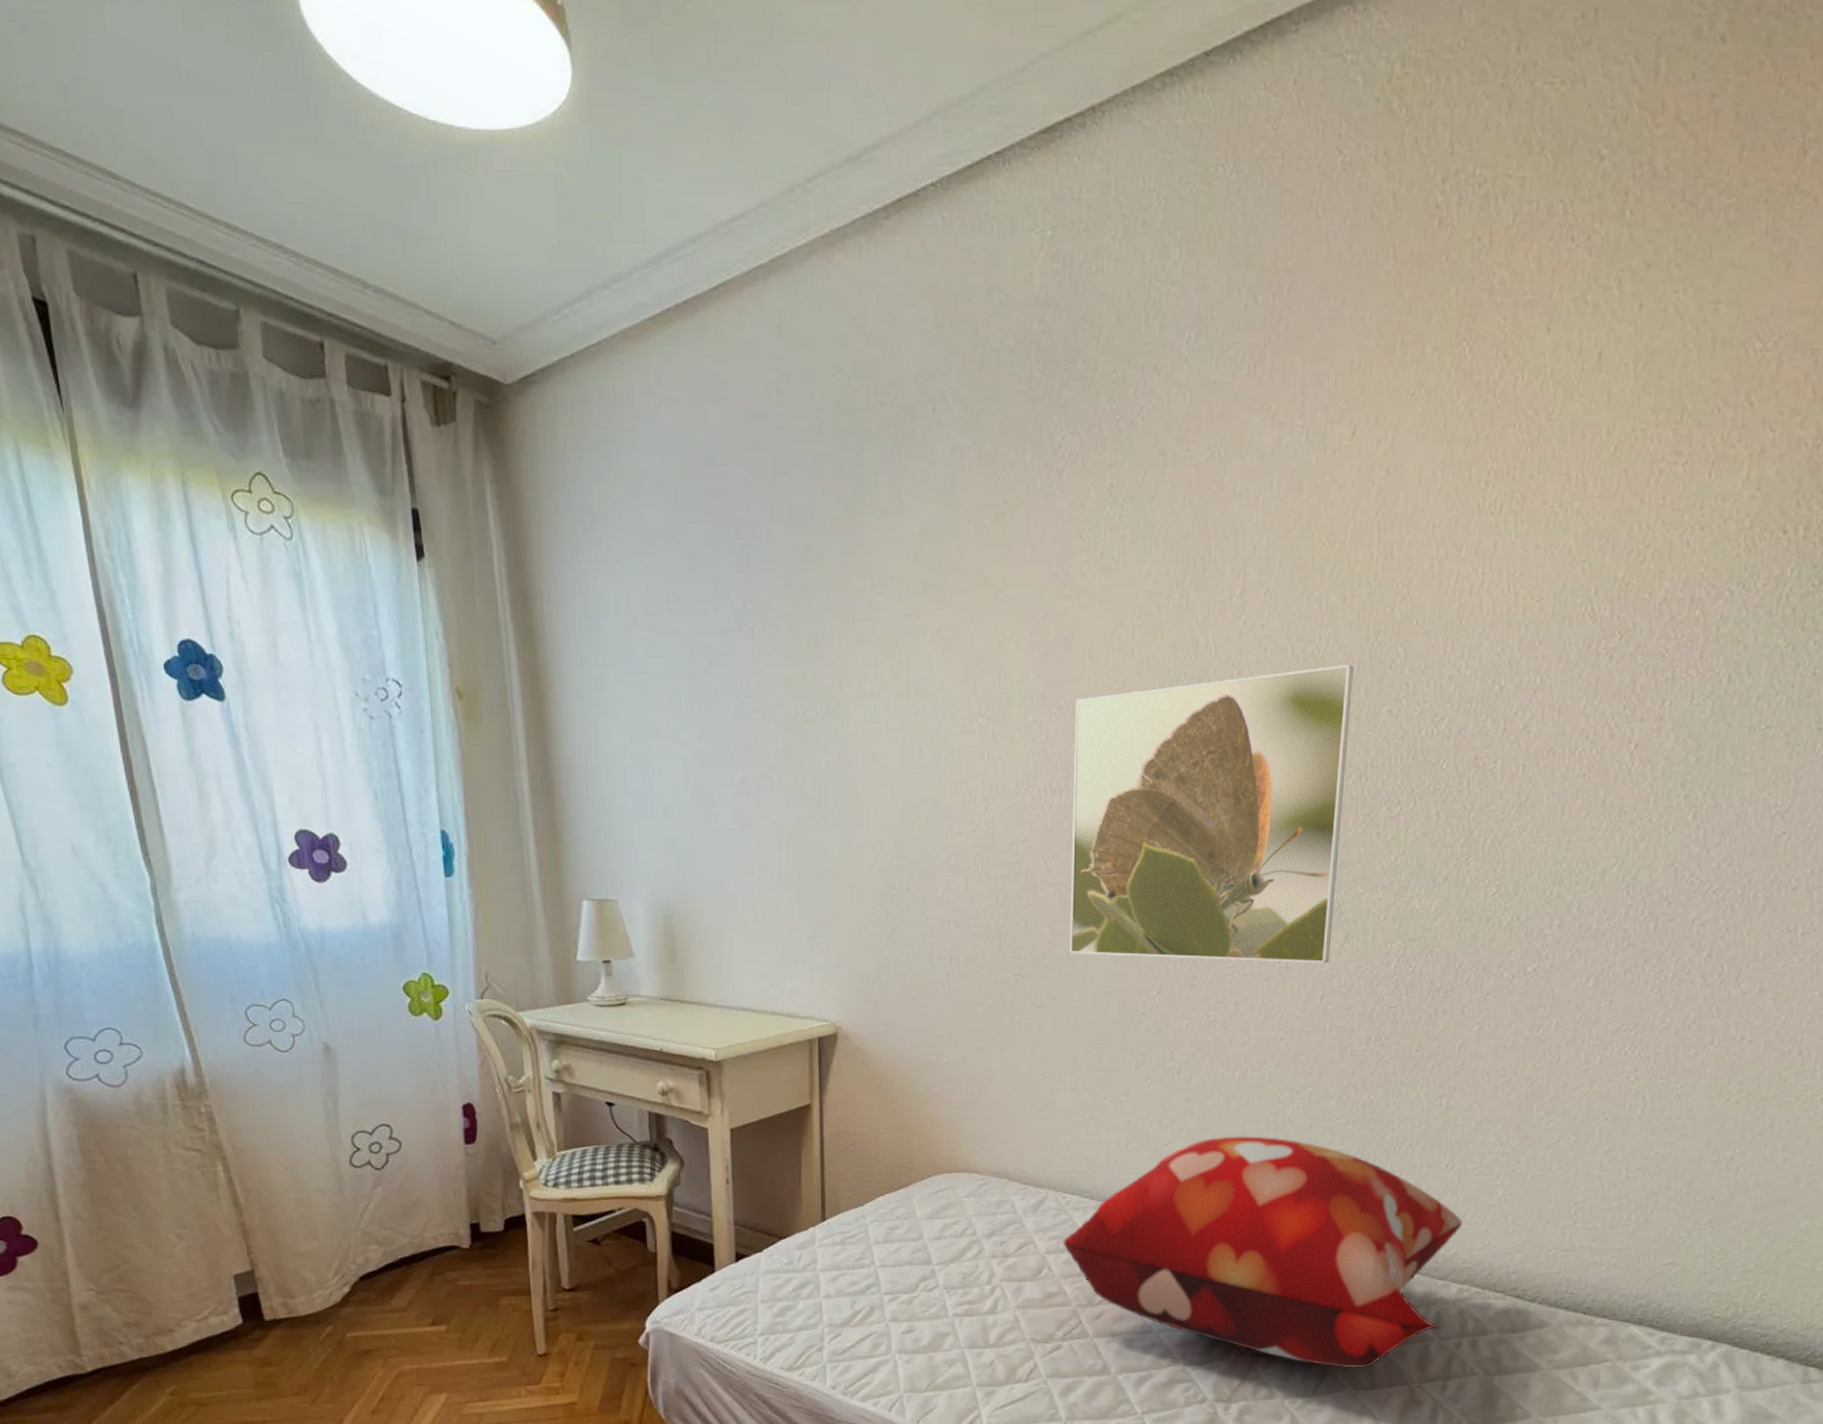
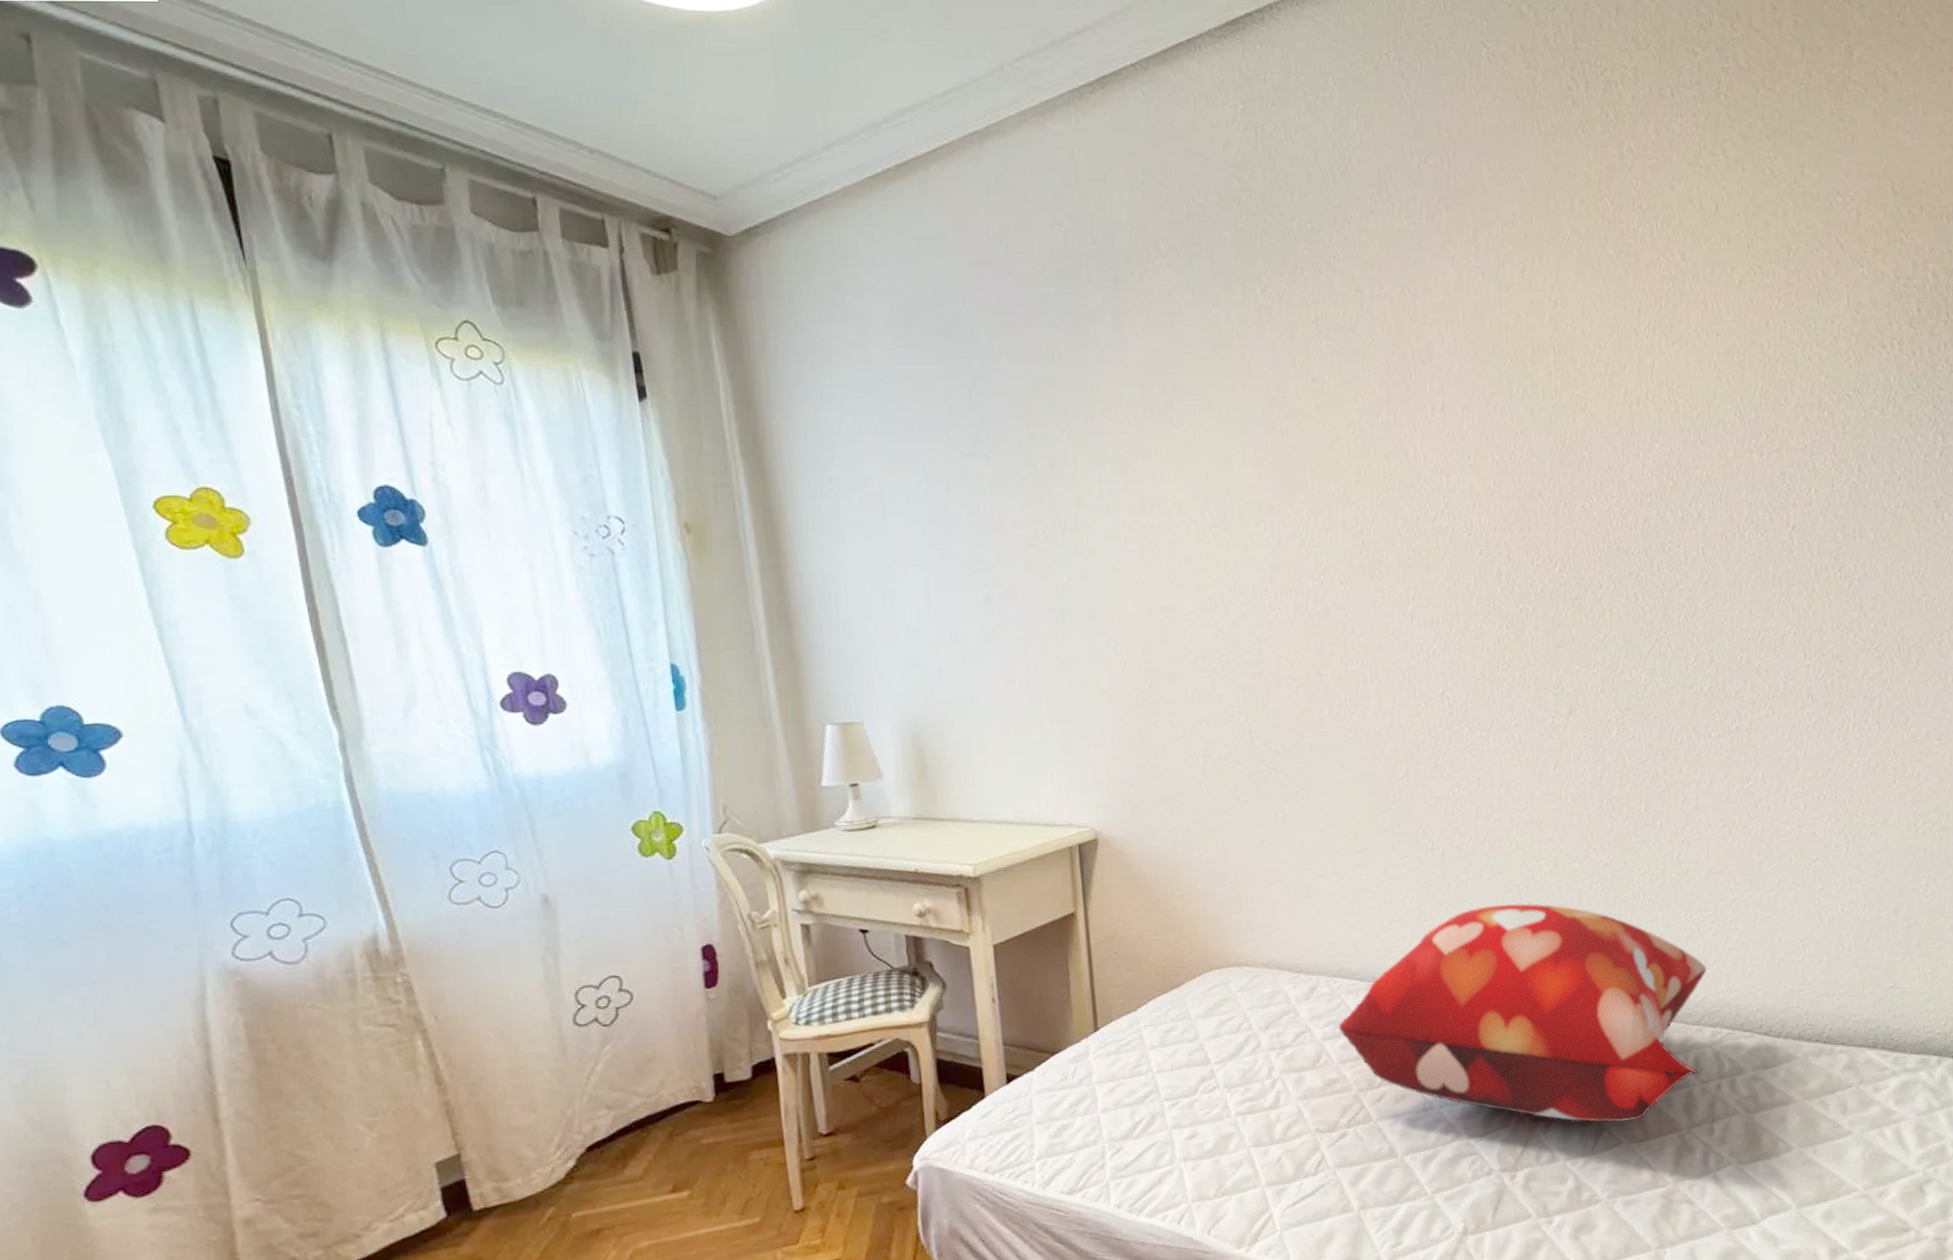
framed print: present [1069,664,1353,964] -> none [1302,468,1558,744]

